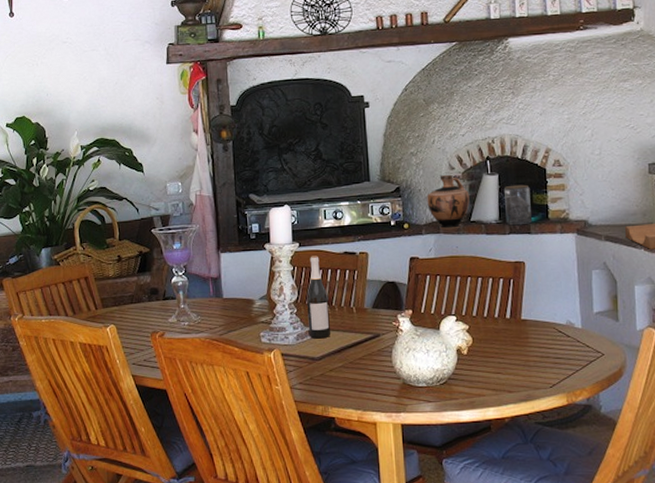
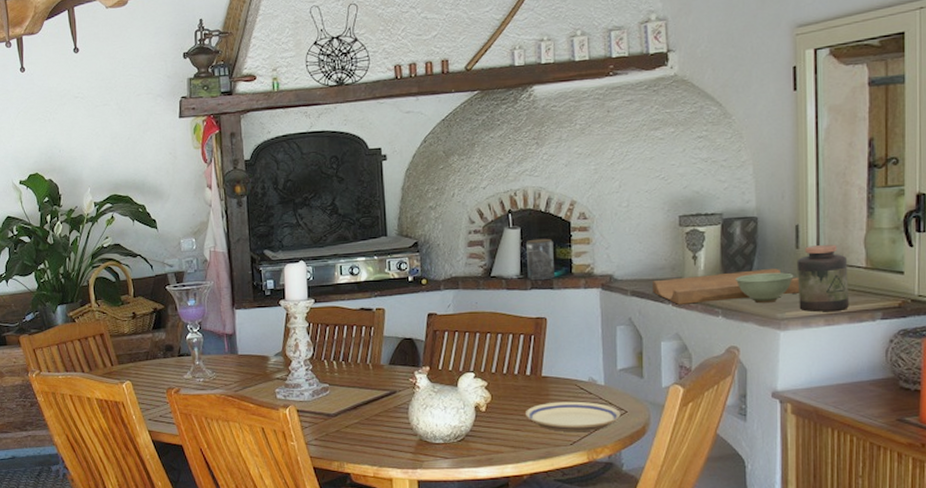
wine bottle: present [307,255,330,339] -> none [322,312,346,395]
ceramic jug: present [427,174,470,230] -> none [446,228,490,285]
plate: none [506,344,598,374] -> present [526,401,621,432]

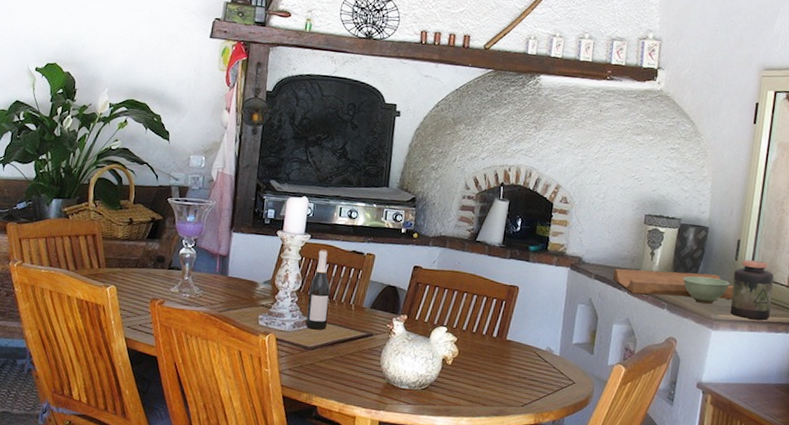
wine bottle: none [322,312,346,395] -> present [305,249,331,330]
jar: present [525,238,556,281] -> none [508,213,536,253]
plate: present [526,401,621,432] -> none [486,365,569,396]

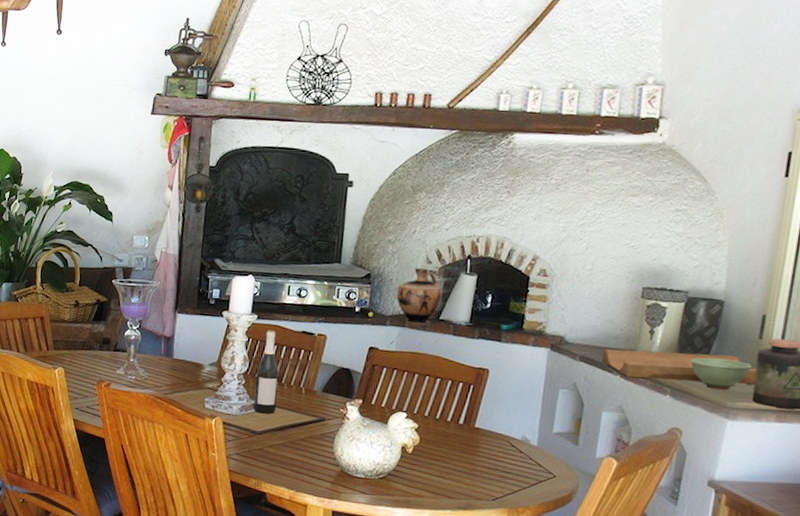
ceramic jug: none [438,193,479,246] -> present [396,267,443,326]

